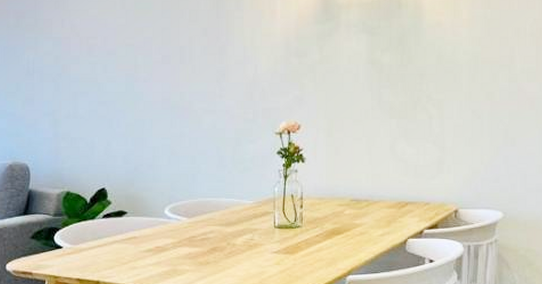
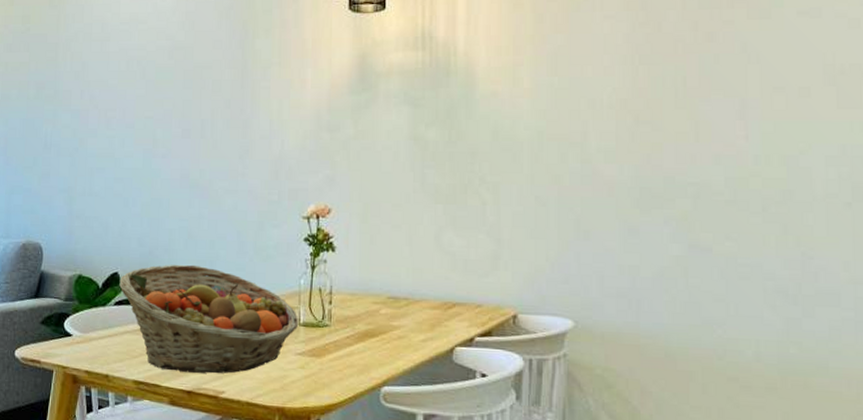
fruit basket: none [107,178,274,274] -> present [119,264,299,374]

